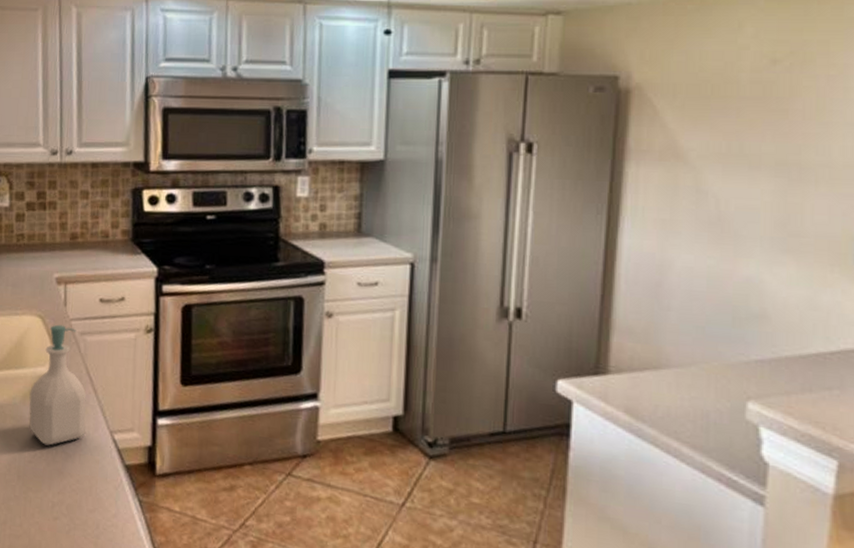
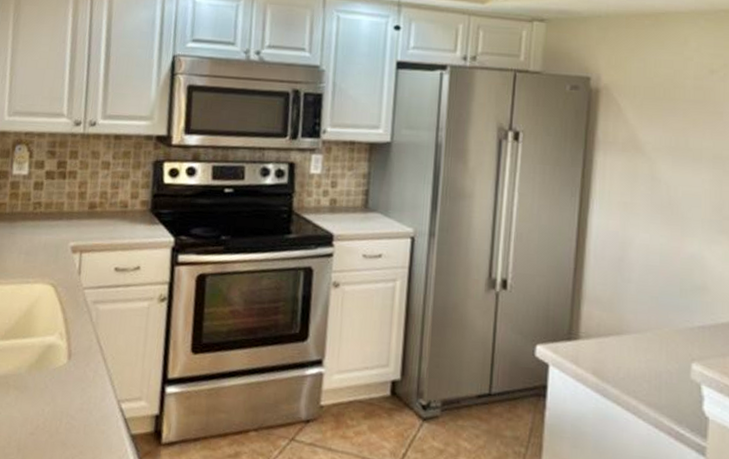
soap bottle: present [29,324,87,446] -> none [33,293,96,417]

